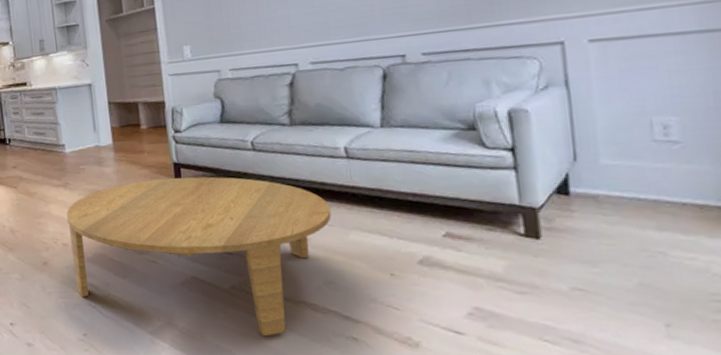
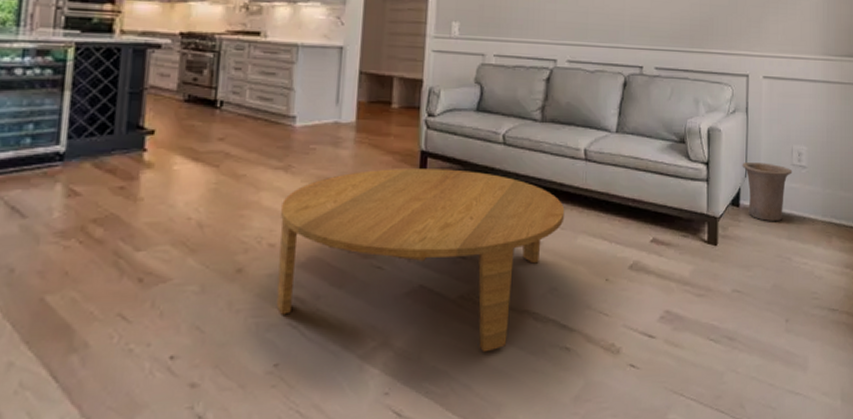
vase: none [567,141,656,210] -> present [742,162,793,221]

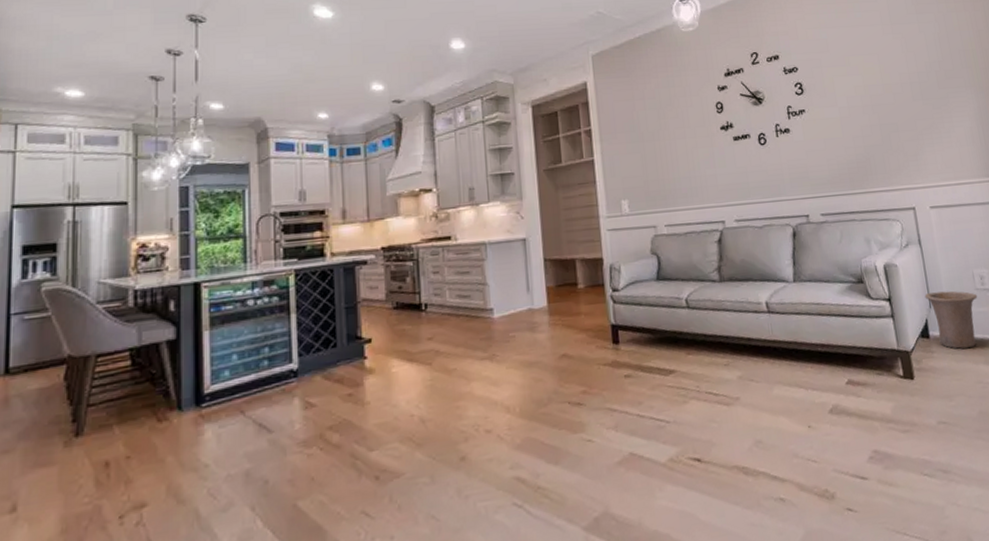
coffee table: present [276,169,565,353] -> none [491,337,758,512]

